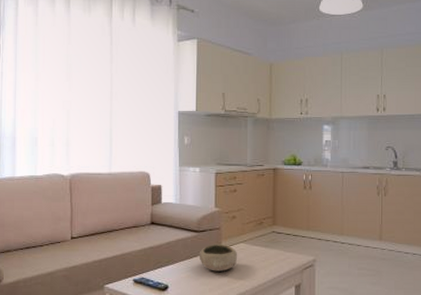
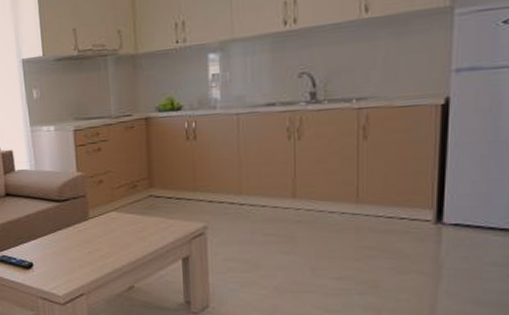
bowl: present [199,245,238,272] -> none [63,214,110,246]

